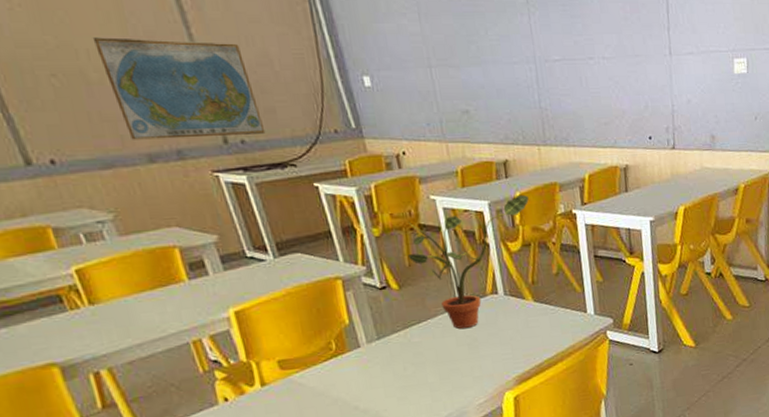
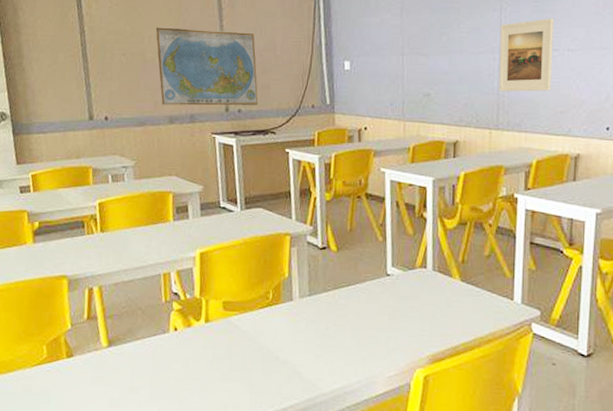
potted plant: present [407,194,529,329] -> none [350,174,472,297]
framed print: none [531,24,593,105] -> present [499,18,553,92]

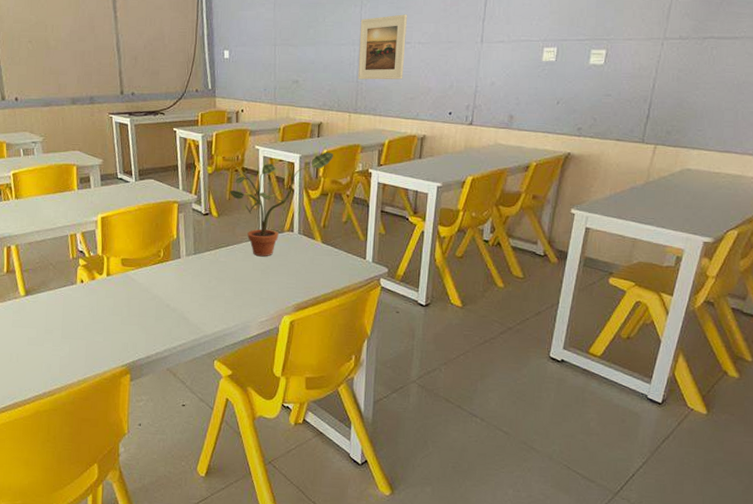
world map: present [155,27,258,106] -> none [57,17,149,89]
potted plant: none [350,174,472,297] -> present [229,151,333,256]

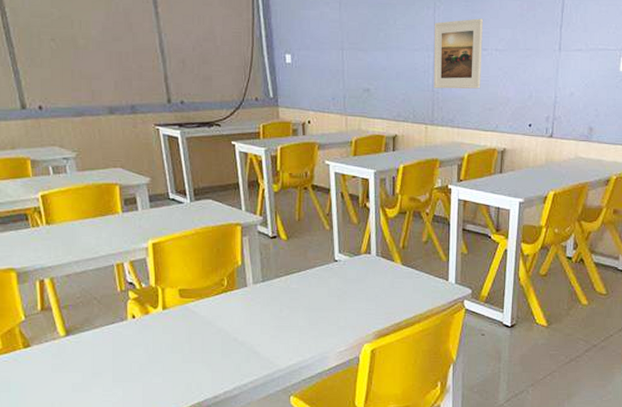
potted plant: present [229,151,333,256] -> none [298,166,410,281]

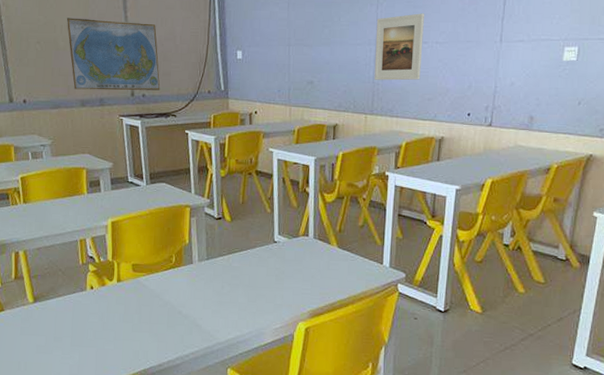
world map: none [85,12,201,97] -> present [66,18,160,91]

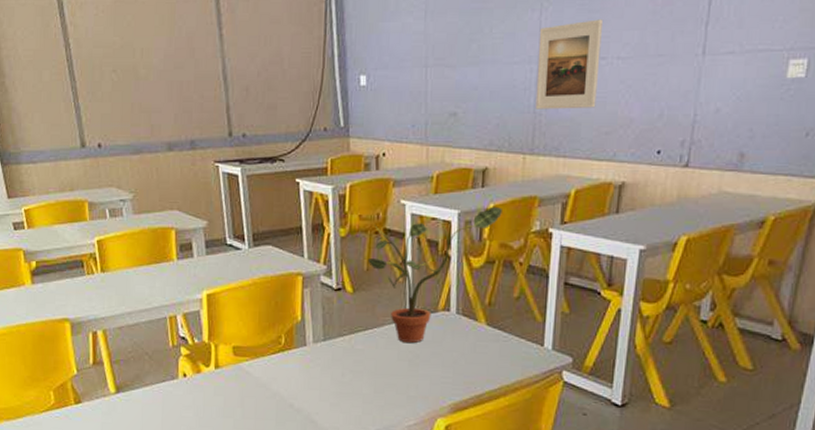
world map: present [66,18,160,91] -> none [147,38,265,130]
potted plant: none [242,154,349,261] -> present [367,206,502,343]

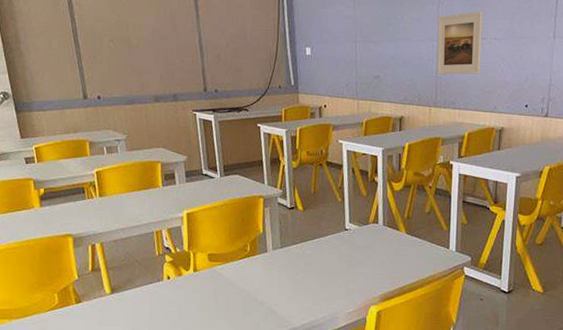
potted plant: present [367,206,502,343] -> none [314,145,415,248]

